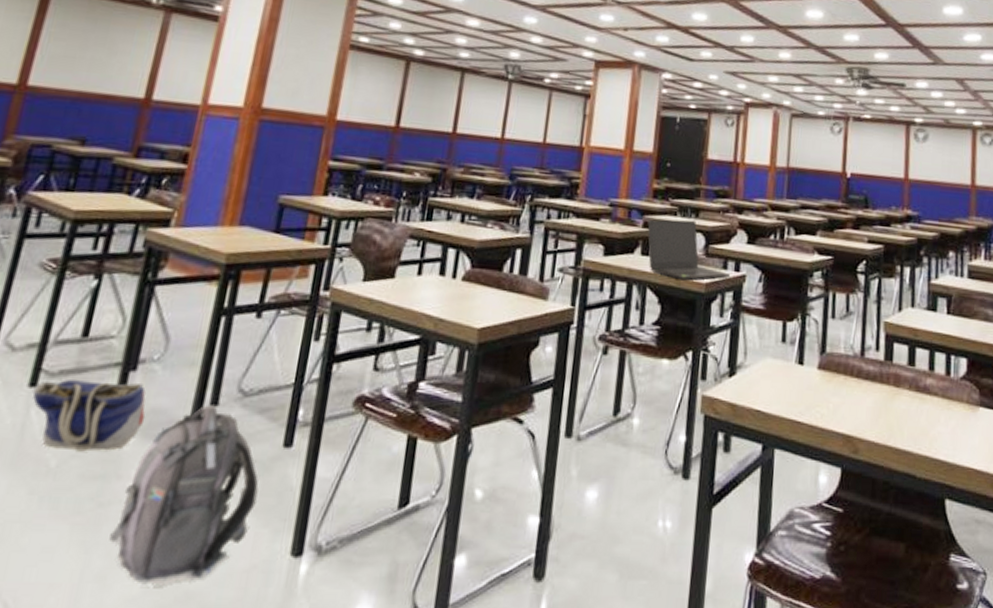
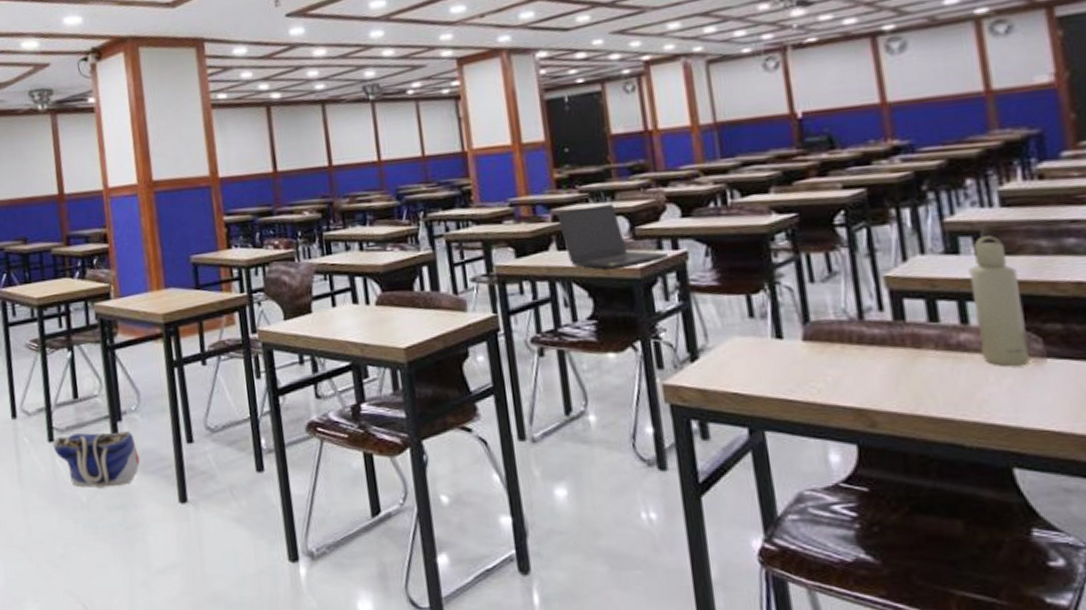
backpack: present [109,405,259,585] -> none [142,442,248,589]
bottle: none [938,300,971,411] -> present [969,236,1031,366]

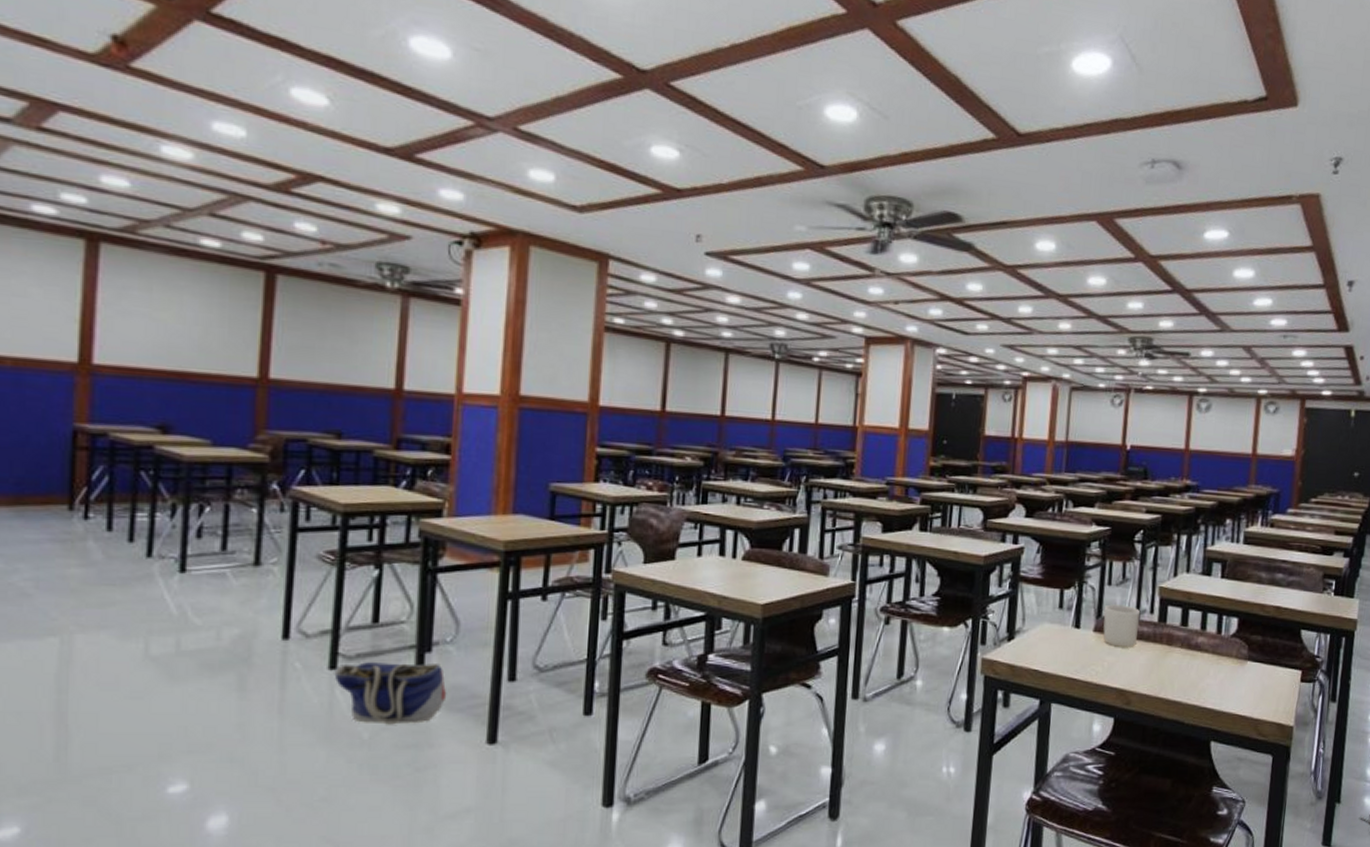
laptop: present [557,203,668,270] -> none [925,496,1008,554]
mug: none [811,304,868,357] -> present [1103,604,1141,647]
bottle: present [969,236,1031,366] -> none [1209,564,1243,664]

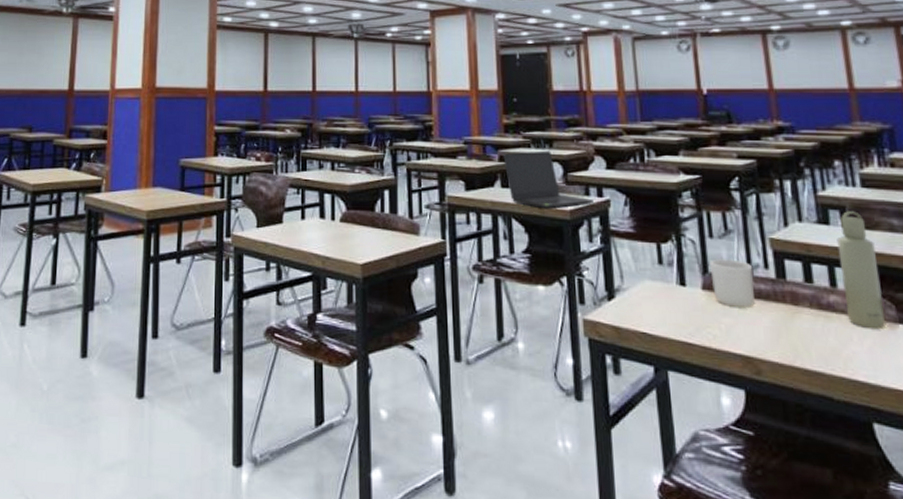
tote bag: present [334,662,447,725] -> none [23,320,105,377]
laptop: none [925,496,1008,554] -> present [503,150,593,209]
bottle: none [1209,564,1243,664] -> present [837,211,887,328]

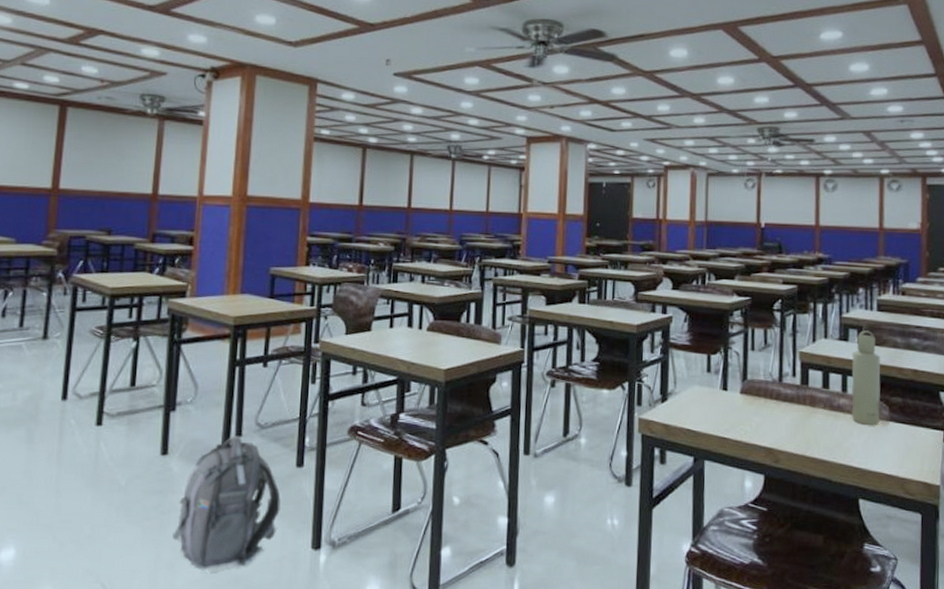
backpack: none [93,338,199,488] -> present [172,436,281,571]
laptop: present [503,150,593,209] -> none [582,271,658,323]
mug: present [709,259,756,307] -> none [748,368,784,408]

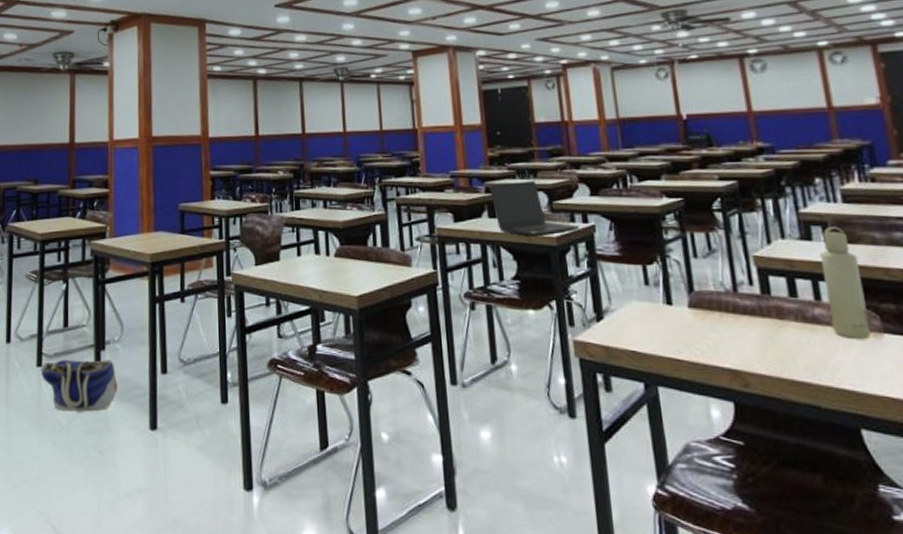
tote bag: none [100,419,187,473] -> present [40,360,118,413]
backpack: present [172,436,281,571] -> none [112,373,210,513]
laptop: none [582,271,658,323] -> present [489,180,579,237]

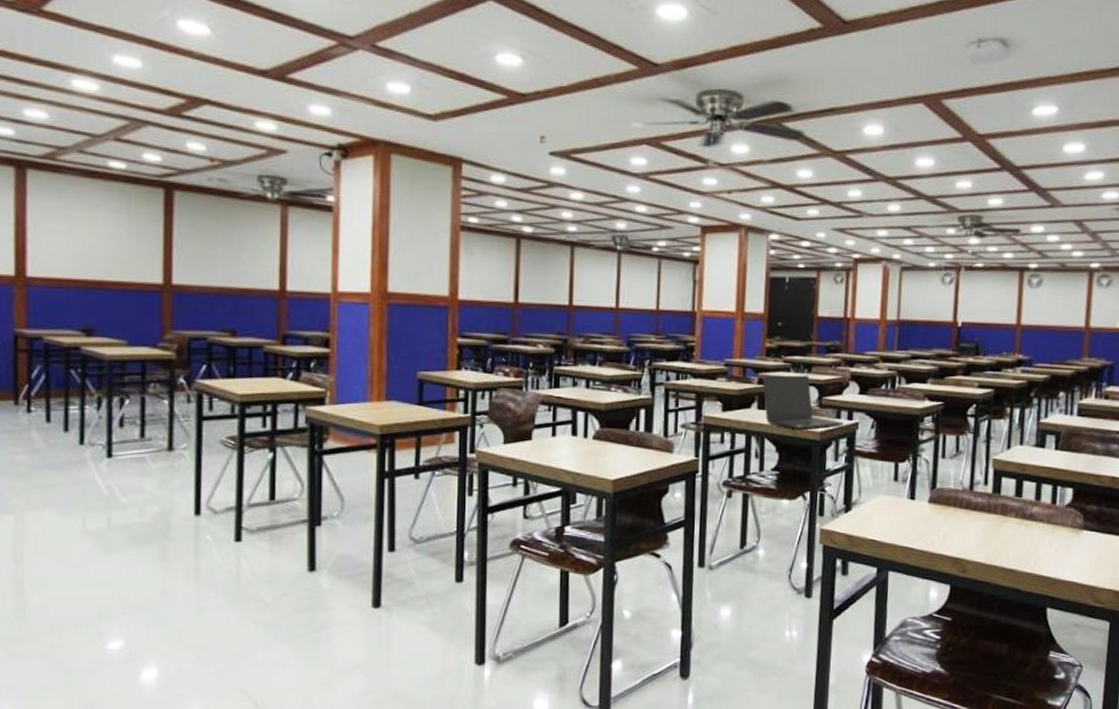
tote bag: present [40,360,118,413] -> none [239,535,336,590]
bottle: present [820,226,872,338] -> none [1044,436,1078,534]

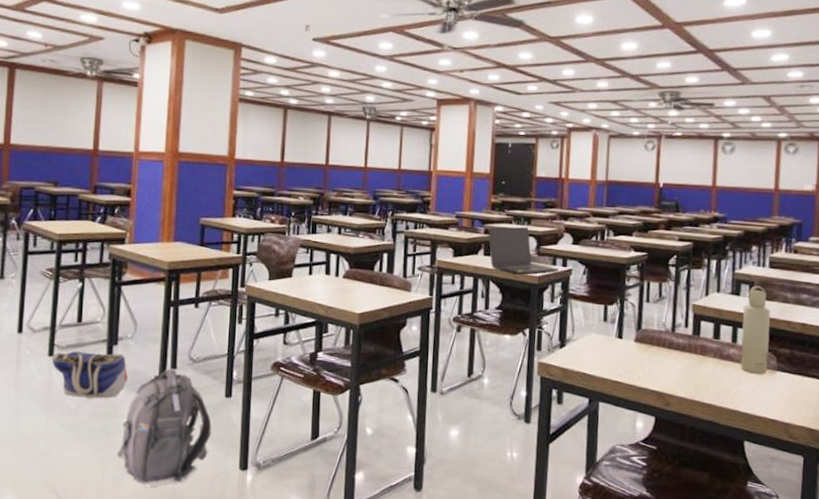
tote bag: none [239,535,336,590] -> present [51,351,128,399]
backpack: none [326,551,440,688] -> present [117,368,212,486]
bottle: none [1044,436,1078,534] -> present [740,286,771,374]

